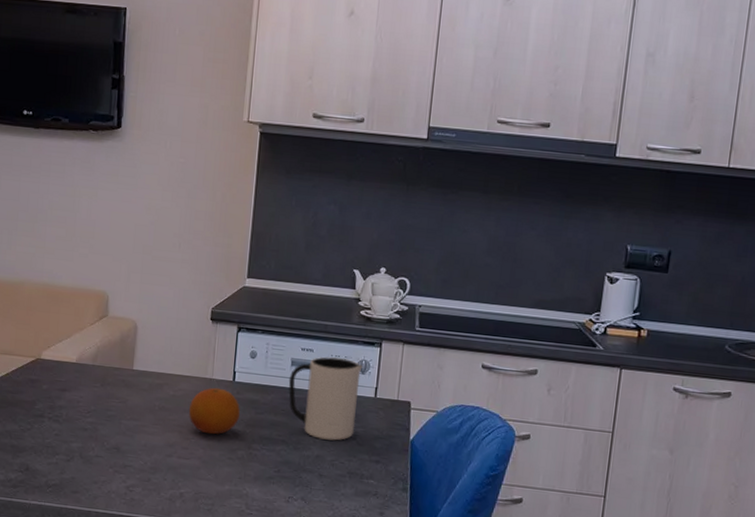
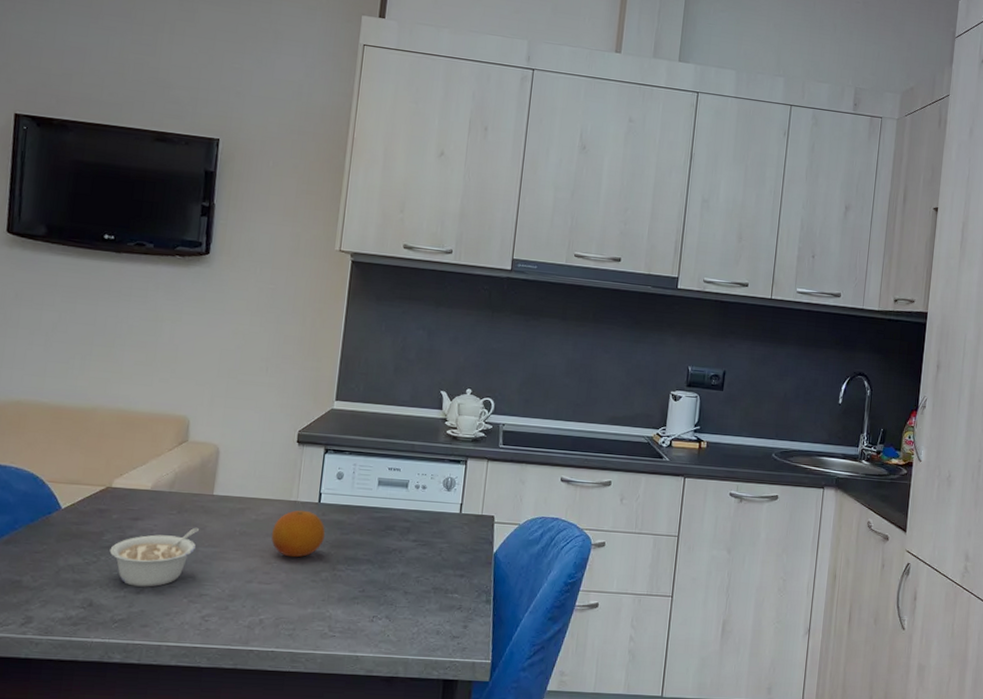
legume: none [41,400,122,456] -> present [109,527,200,587]
mug: present [288,357,363,441] -> none [375,475,449,558]

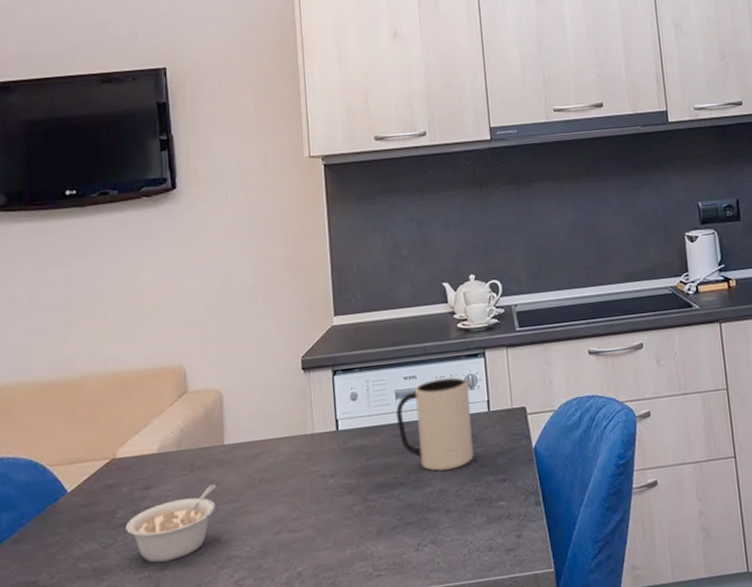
fruit: present [271,510,326,558] -> none [292,441,351,497]
mug: none [375,475,449,558] -> present [395,377,475,471]

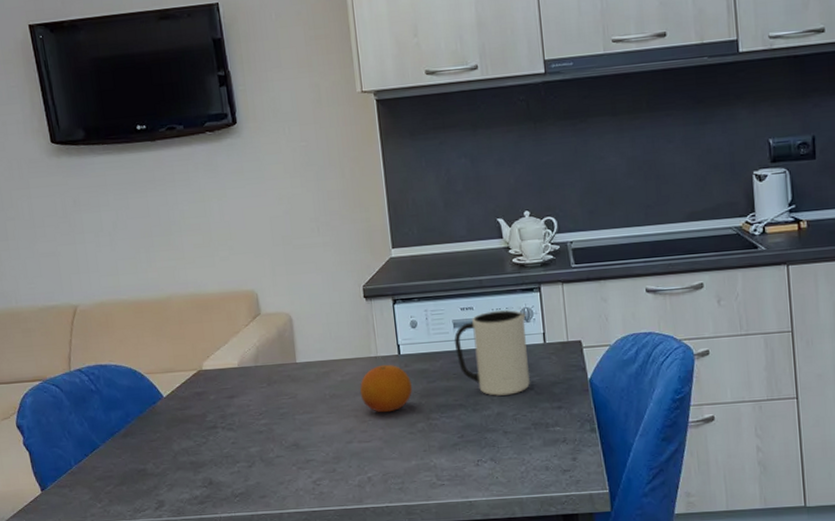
legume: present [125,484,217,563] -> none [215,396,292,461]
fruit: none [292,441,351,497] -> present [359,364,413,413]

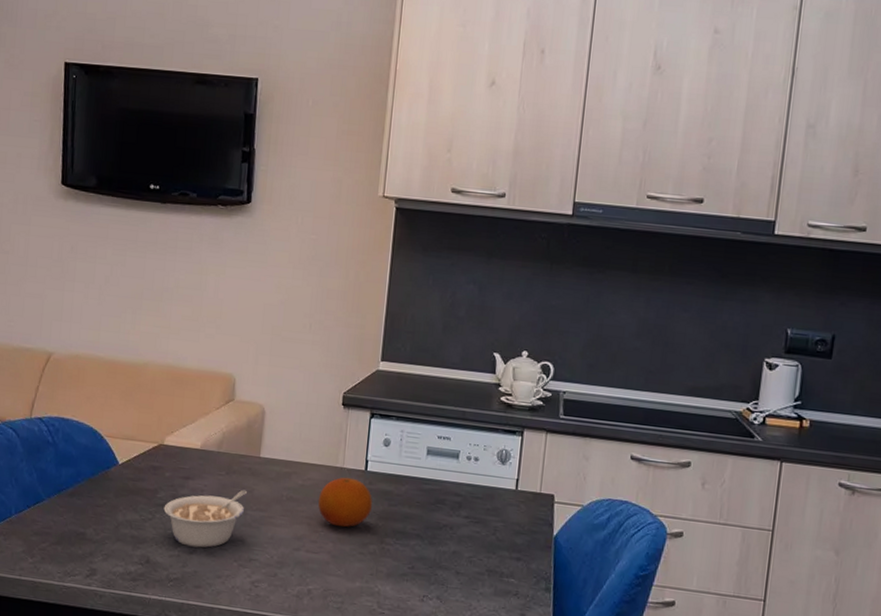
legume: none [215,396,292,461] -> present [163,490,248,548]
mug: present [454,309,531,396] -> none [424,445,503,536]

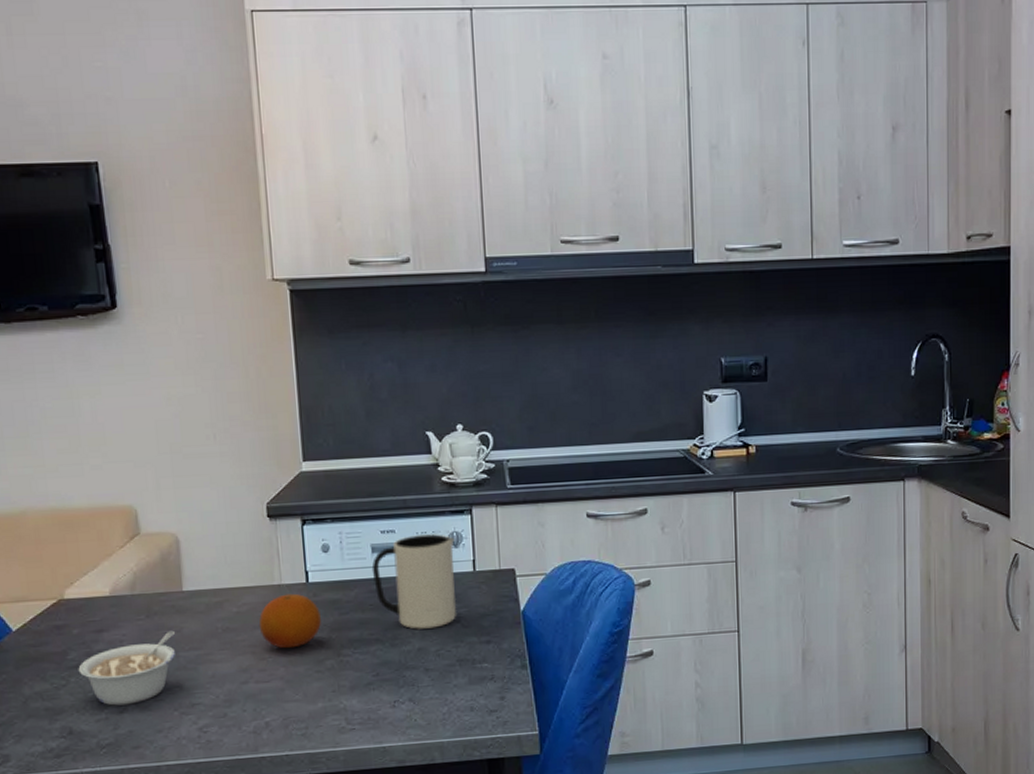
mug: none [424,445,503,536] -> present [371,533,458,630]

